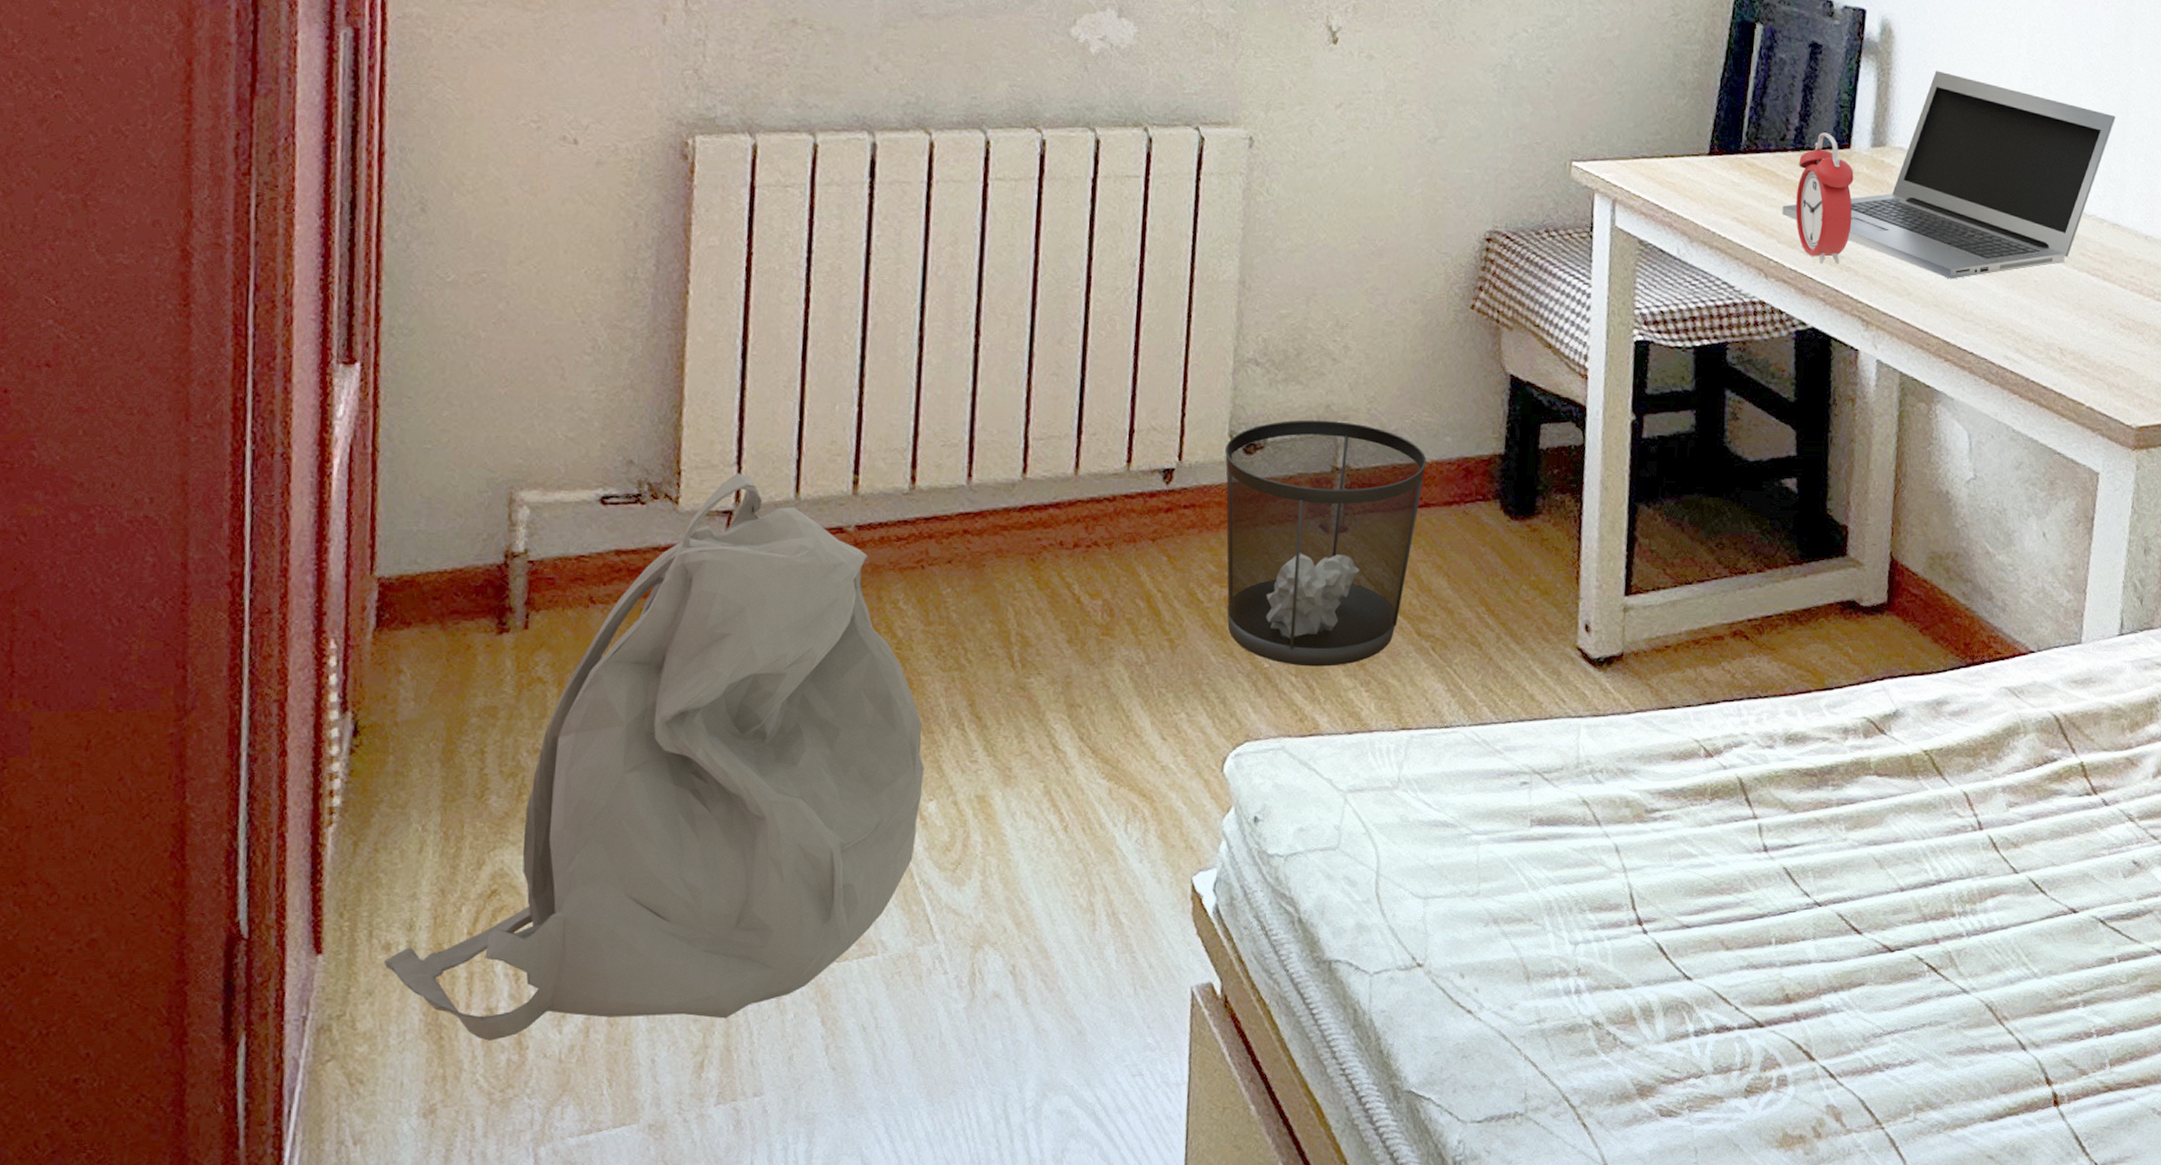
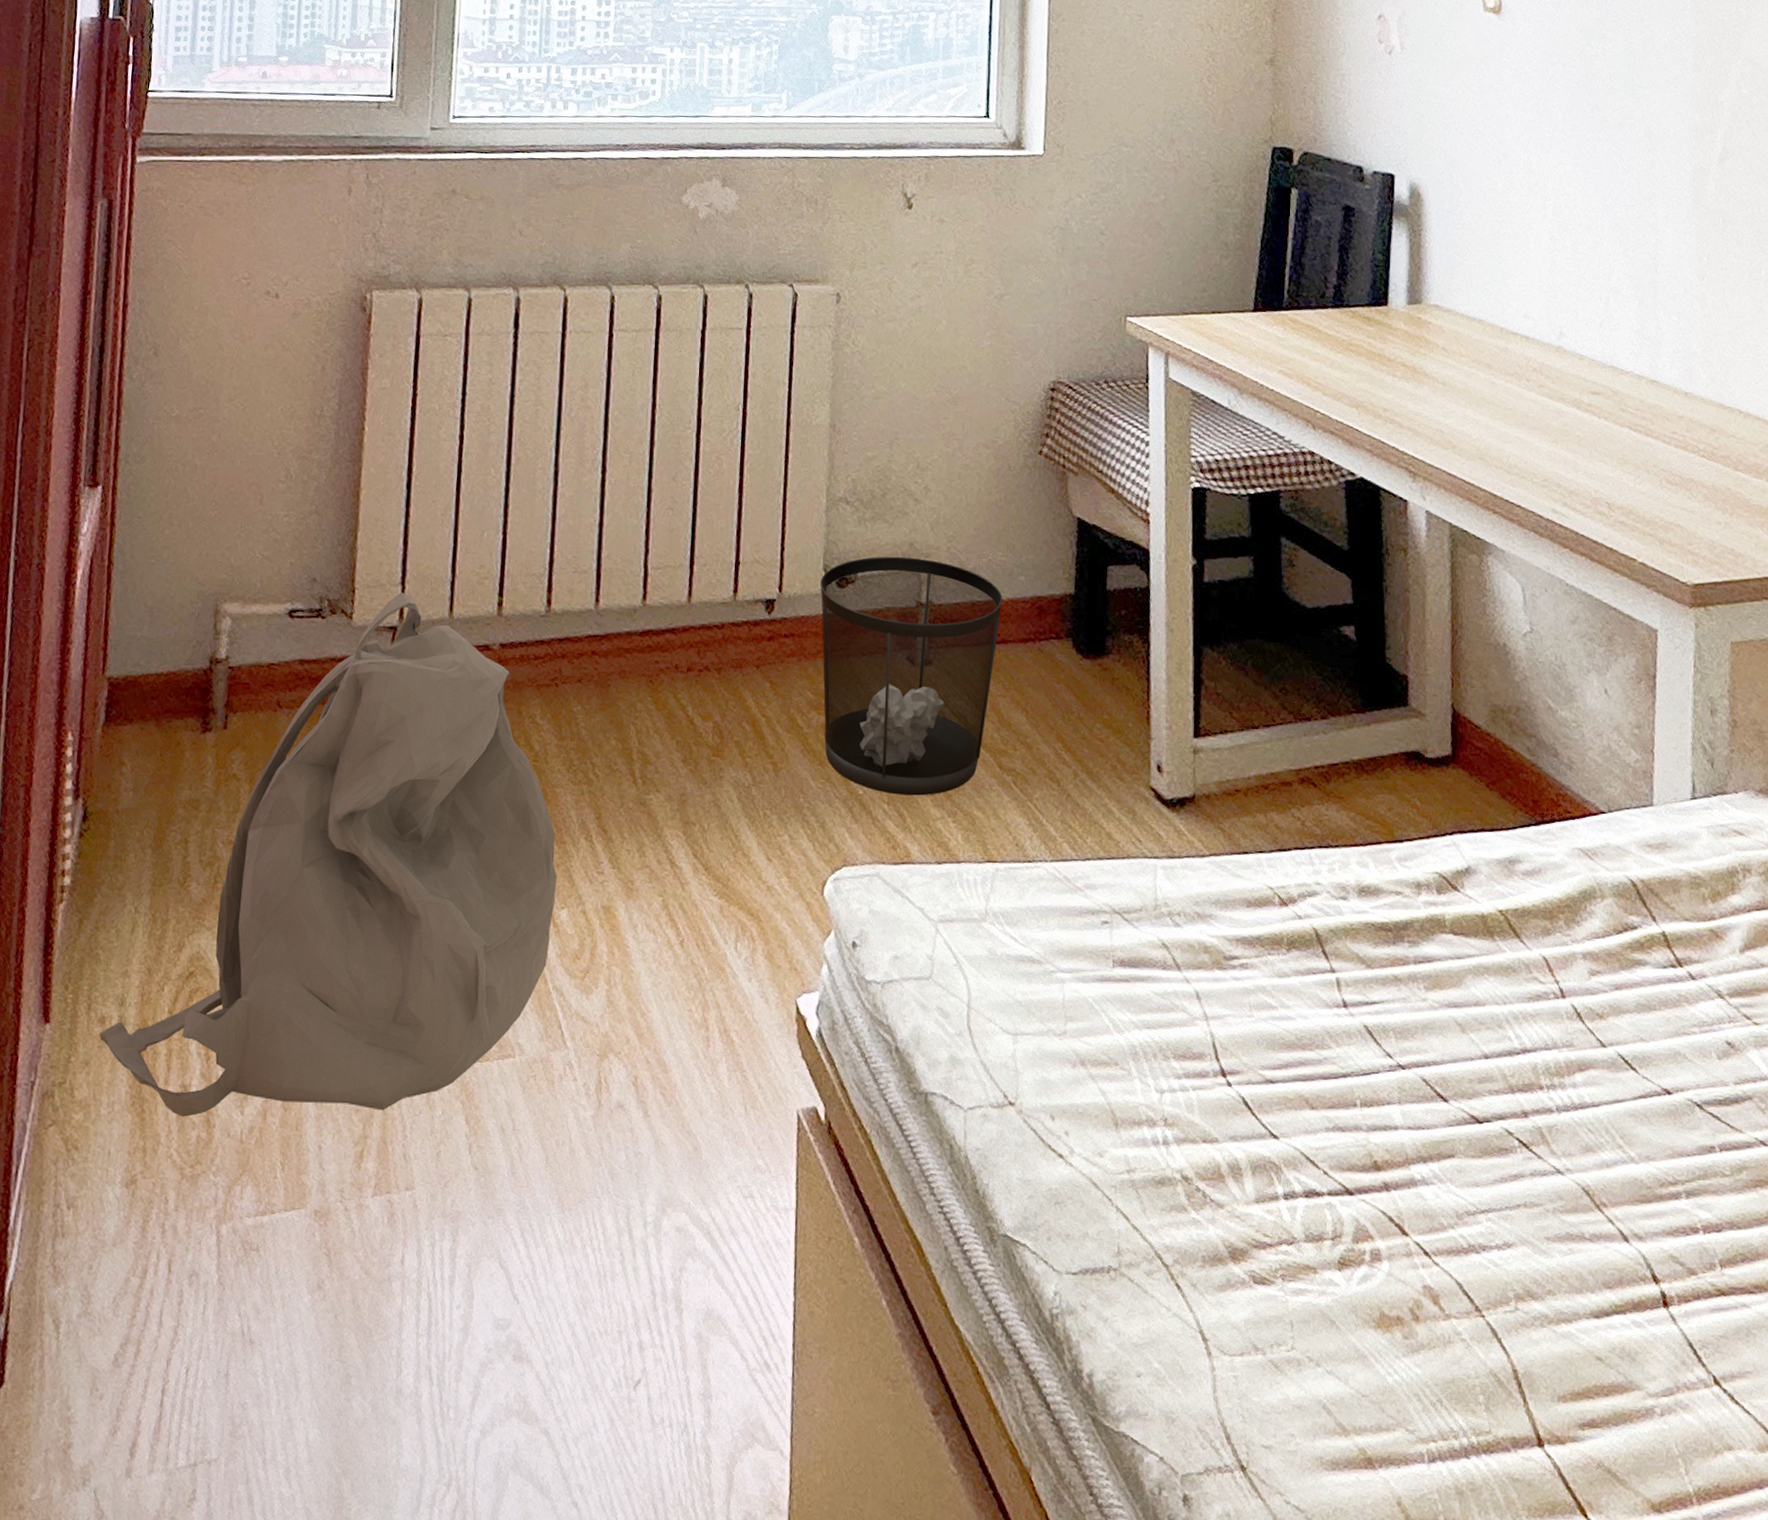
laptop: present [1782,71,2116,279] -> none [1326,232,1646,433]
alarm clock: present [1795,132,1854,265] -> none [1338,290,1393,417]

